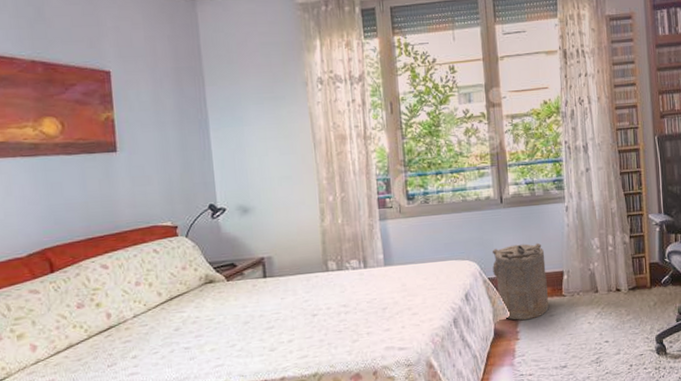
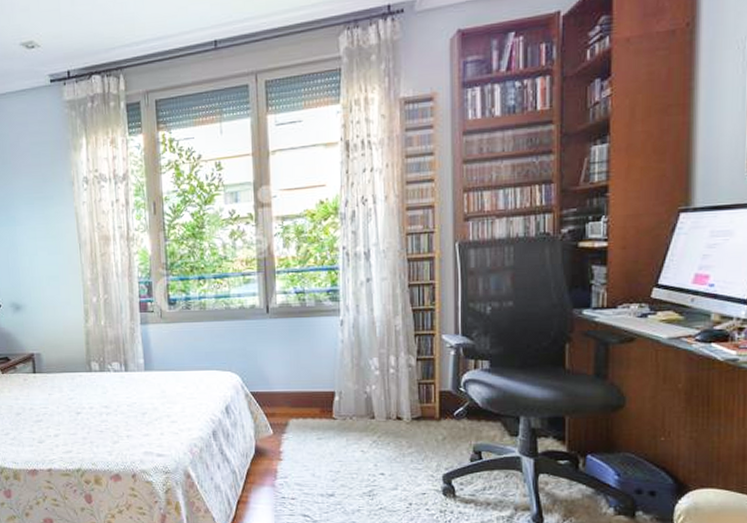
laundry hamper: present [492,242,549,321] -> none [255,358,316,441]

